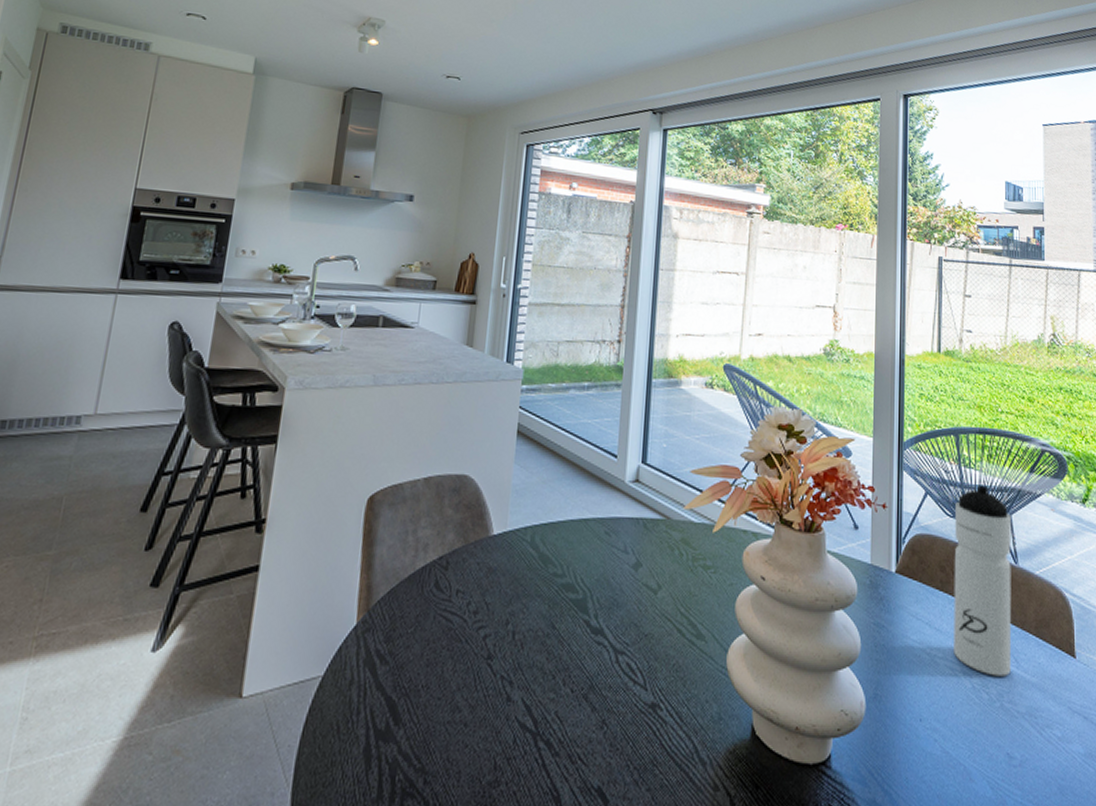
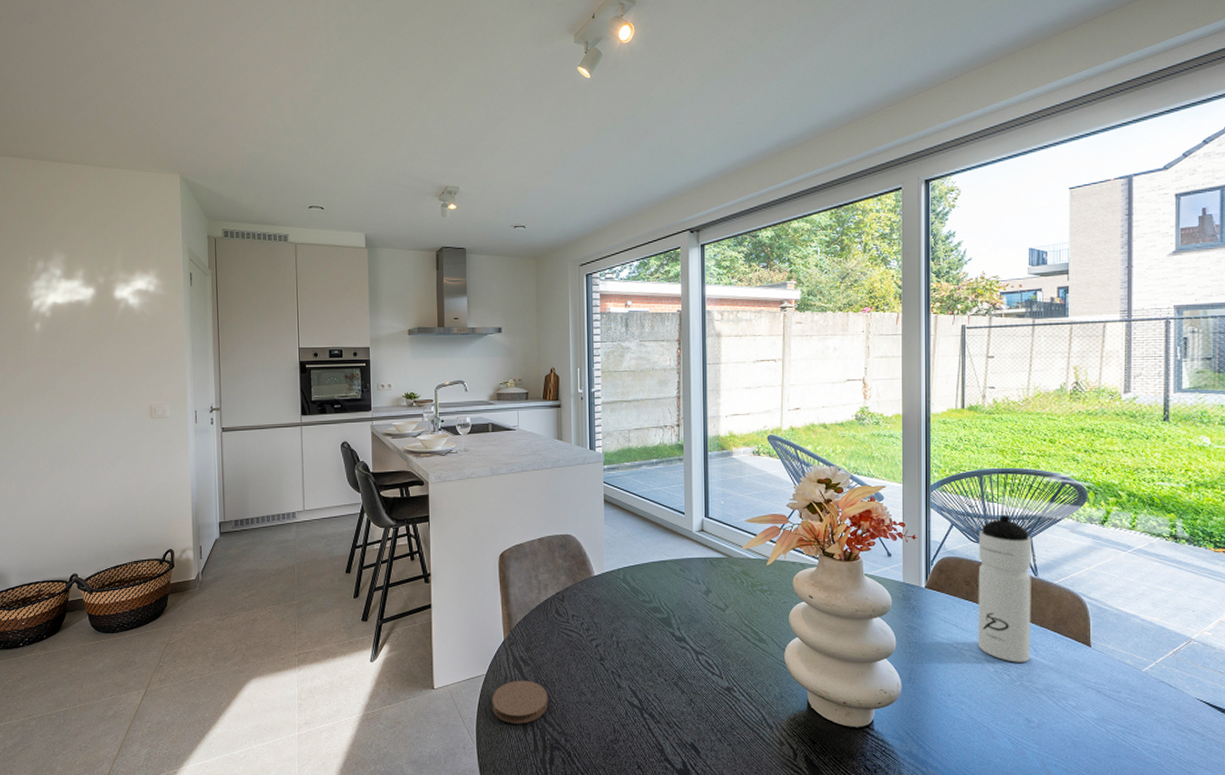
coaster: none [323,686,409,756] -> present [492,680,548,724]

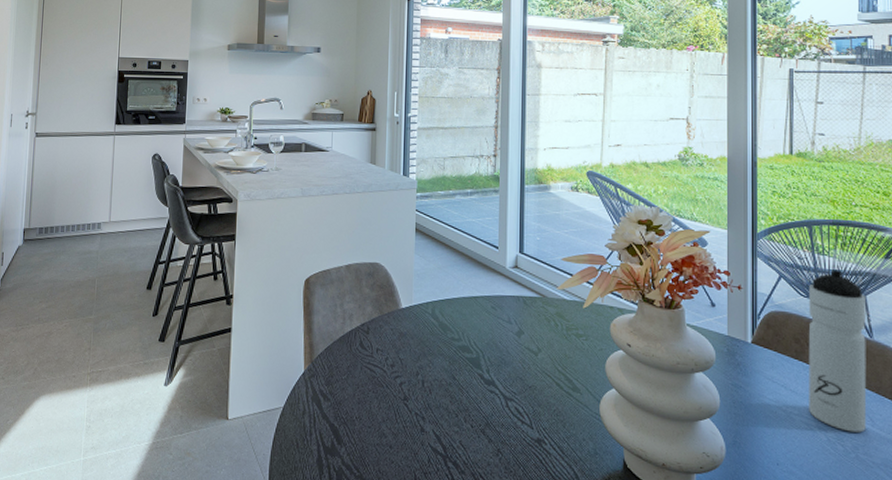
coaster: present [492,680,548,724] -> none [287,416,347,465]

